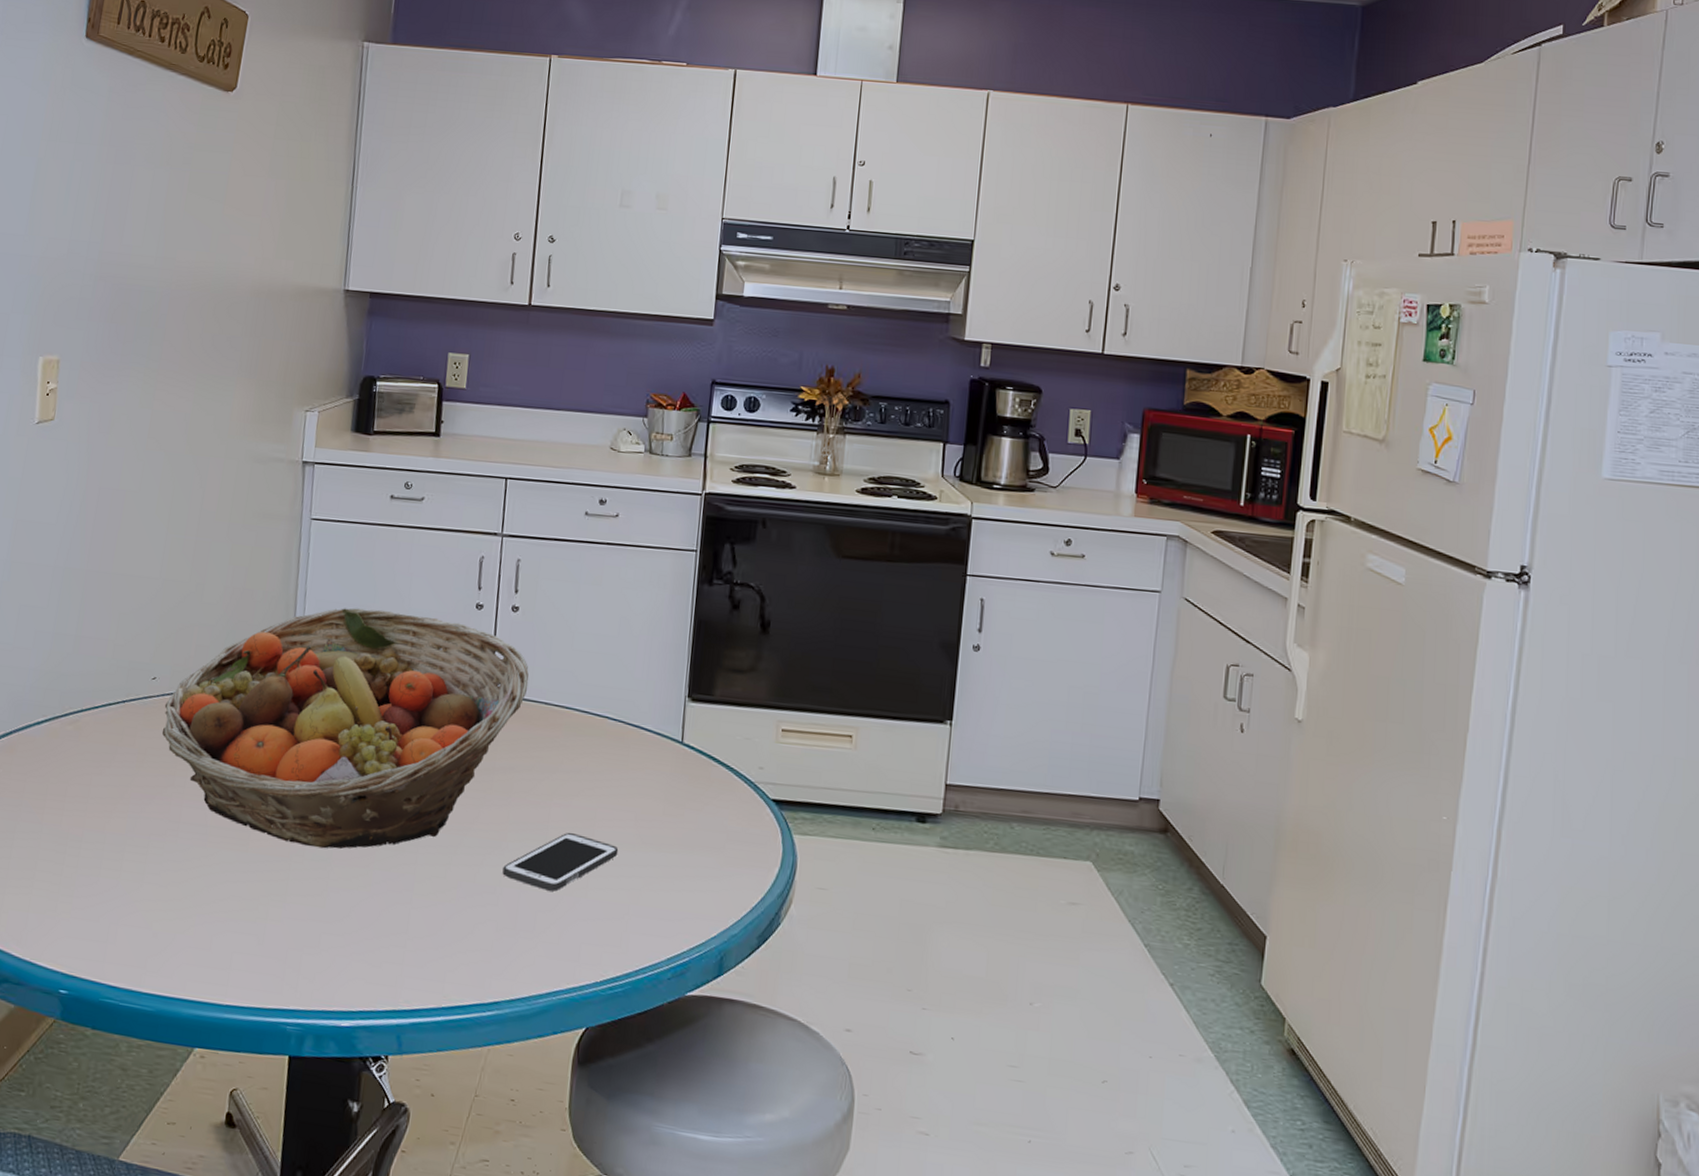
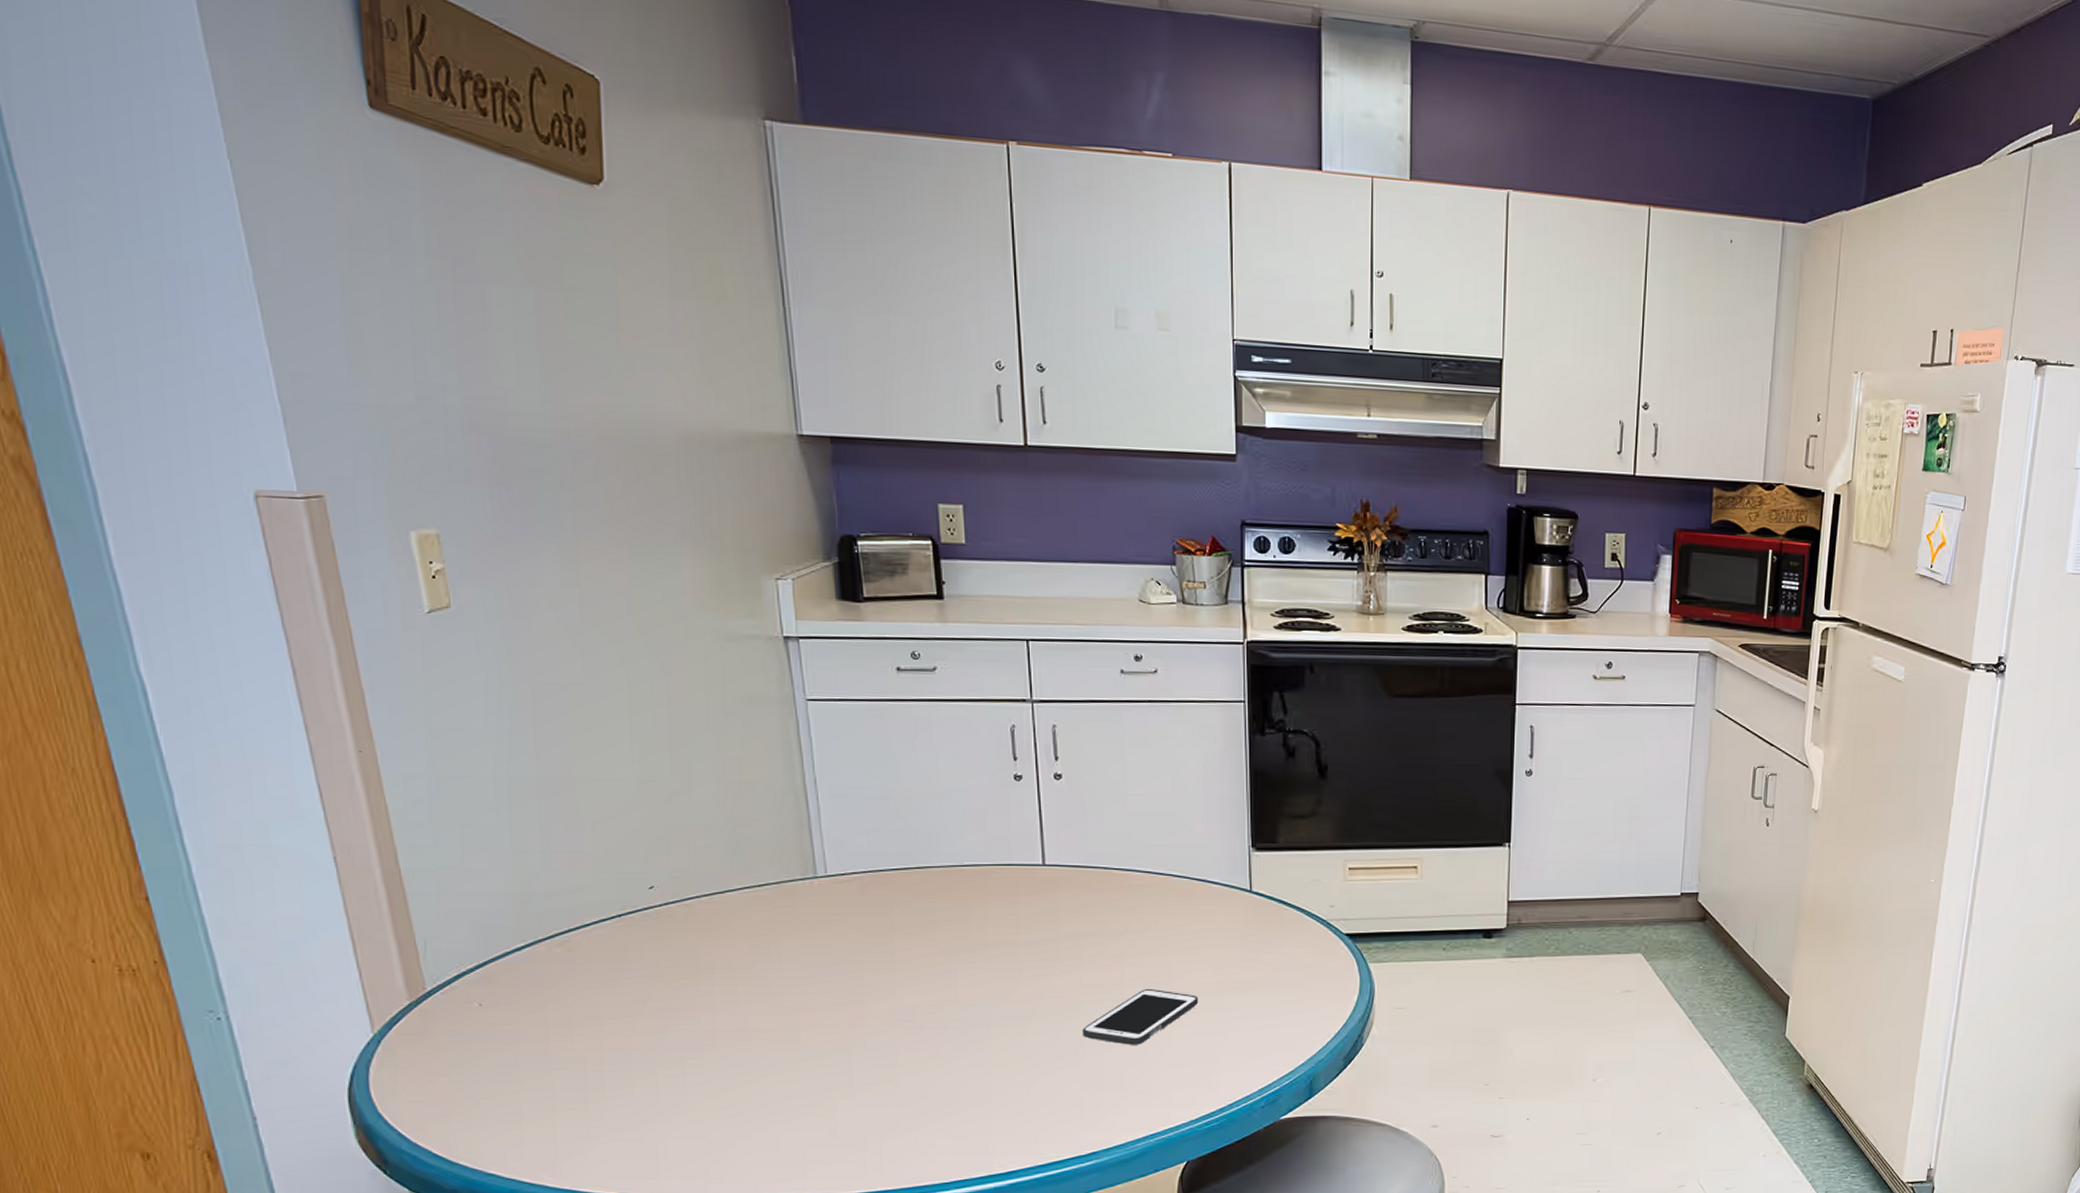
fruit basket: present [161,608,529,849] -> none [670,790,1083,1037]

